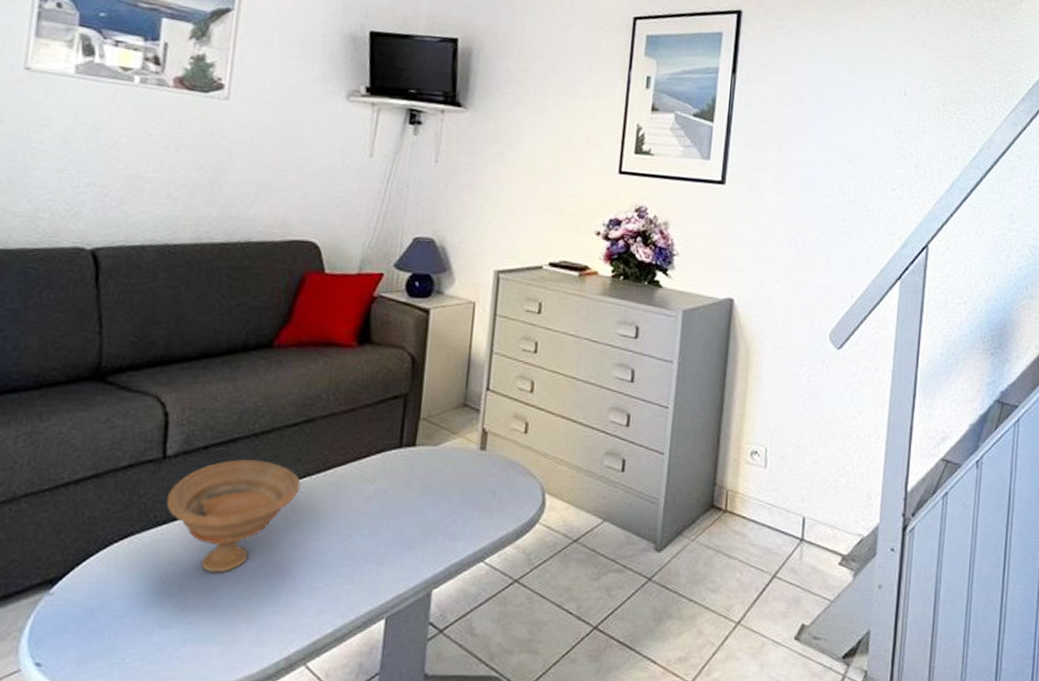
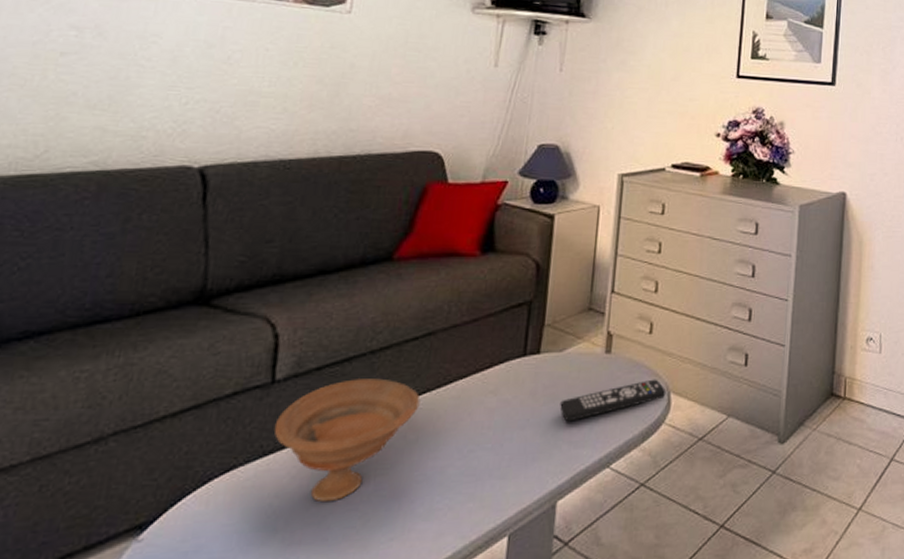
remote control: none [435,478,541,515] -> present [560,379,667,422]

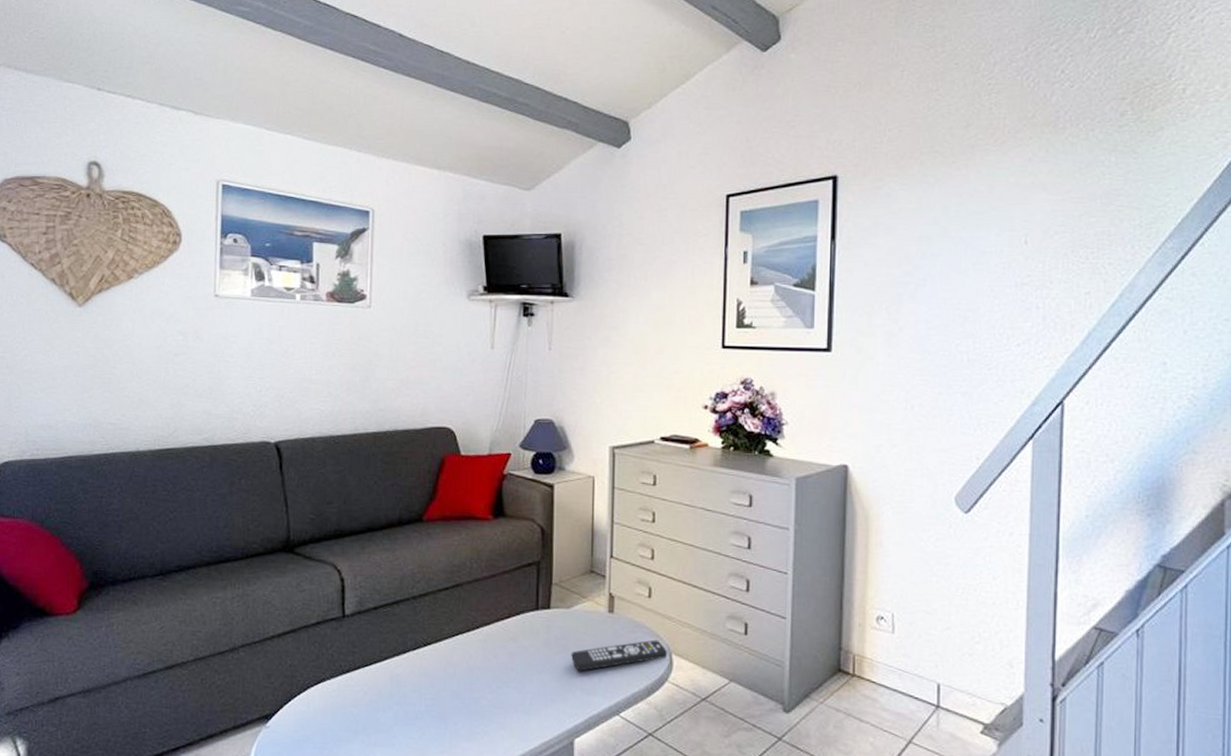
bowl: present [273,378,421,503] -> none [348,619,455,716]

